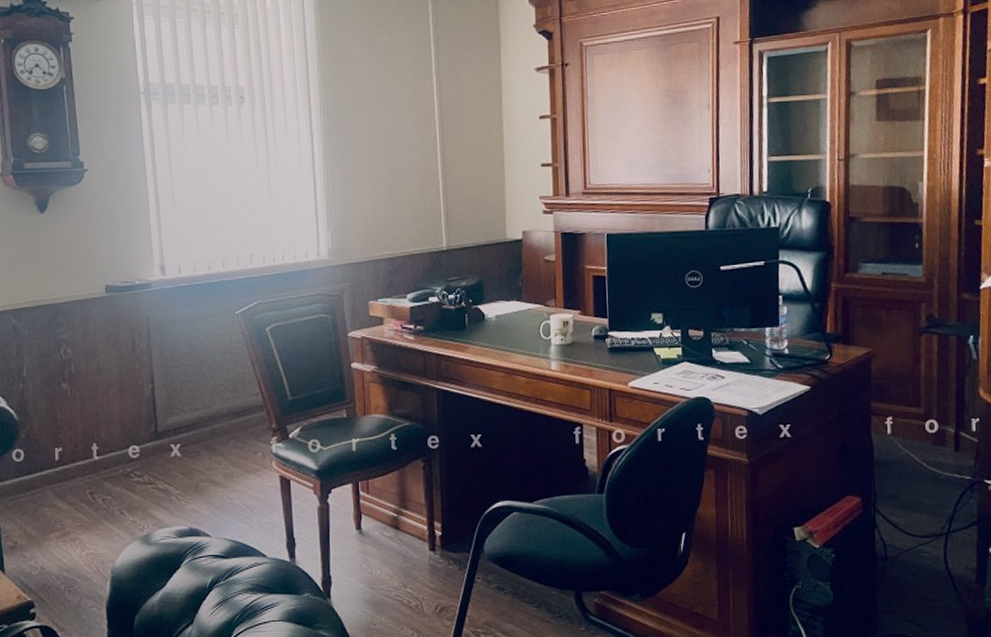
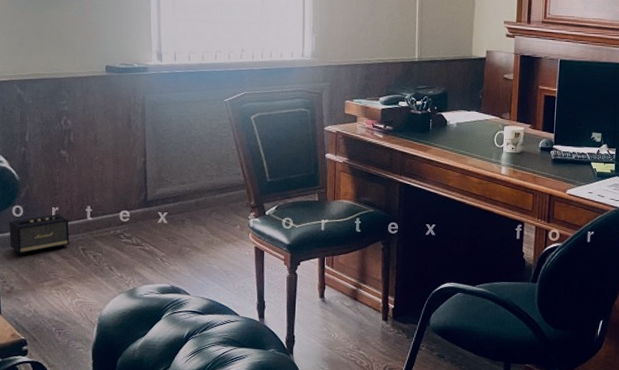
speaker: none [10,455,76,504] -> present [9,214,70,254]

